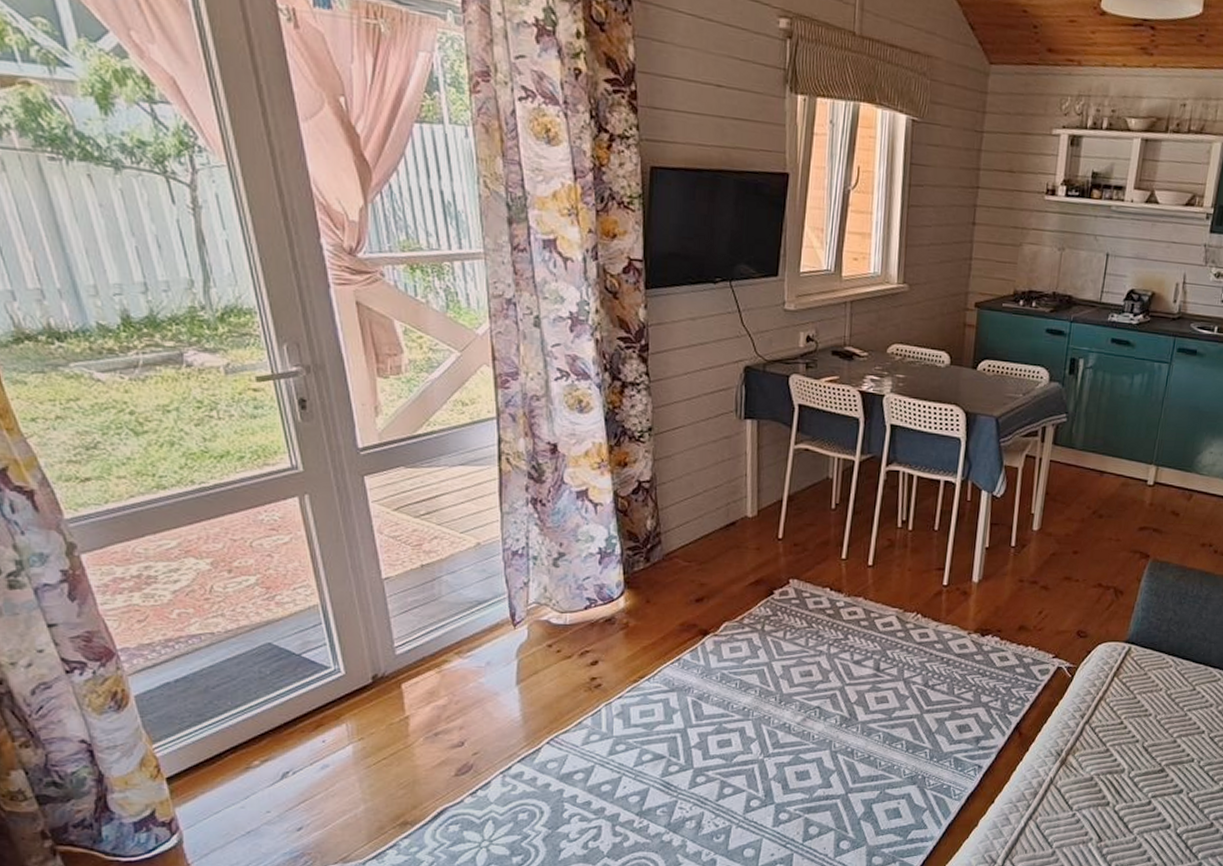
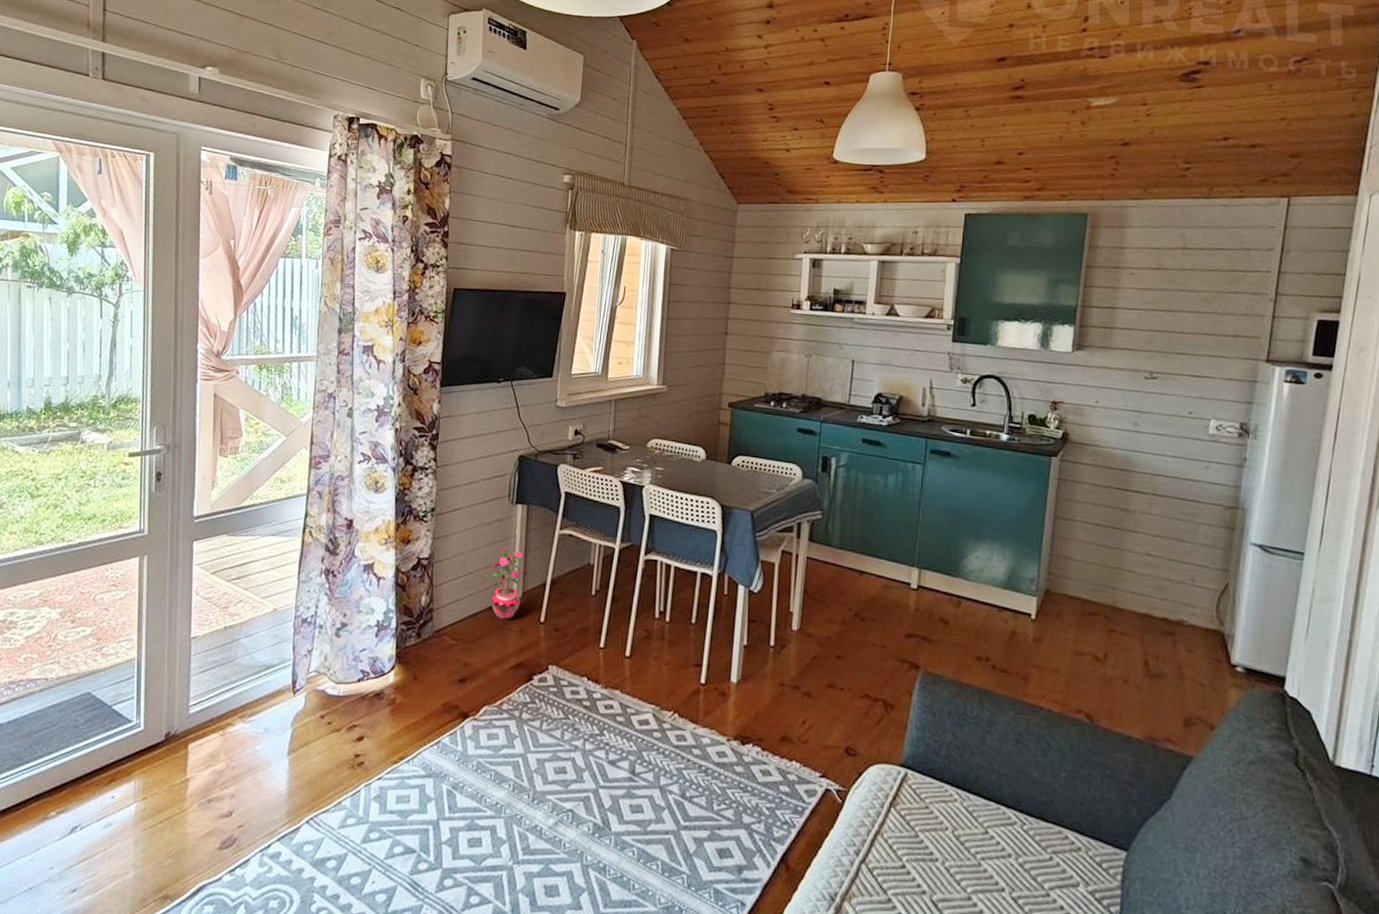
potted plant: none [721,464,759,539] -> present [490,546,525,621]

